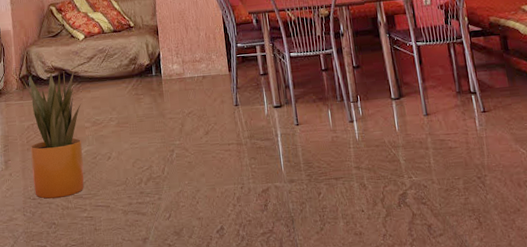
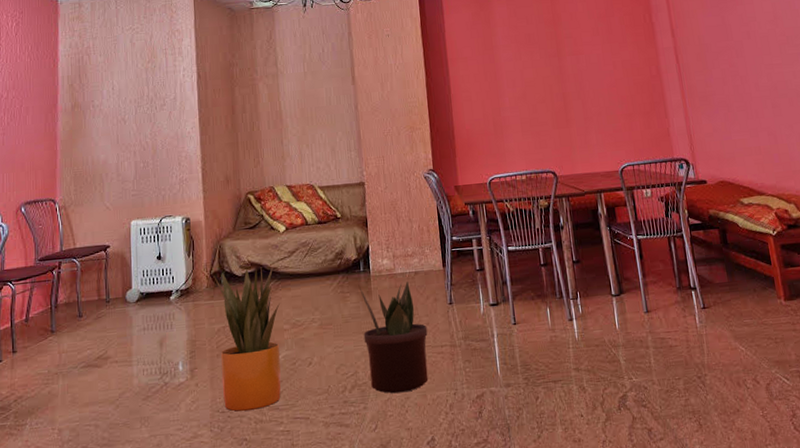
planter: none [151,84,217,186] -> present [358,280,429,393]

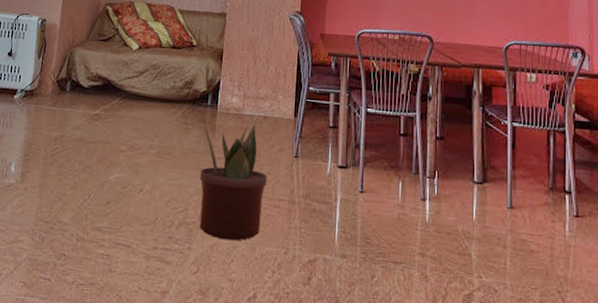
planter: present [214,267,281,412] -> none [49,80,121,227]

